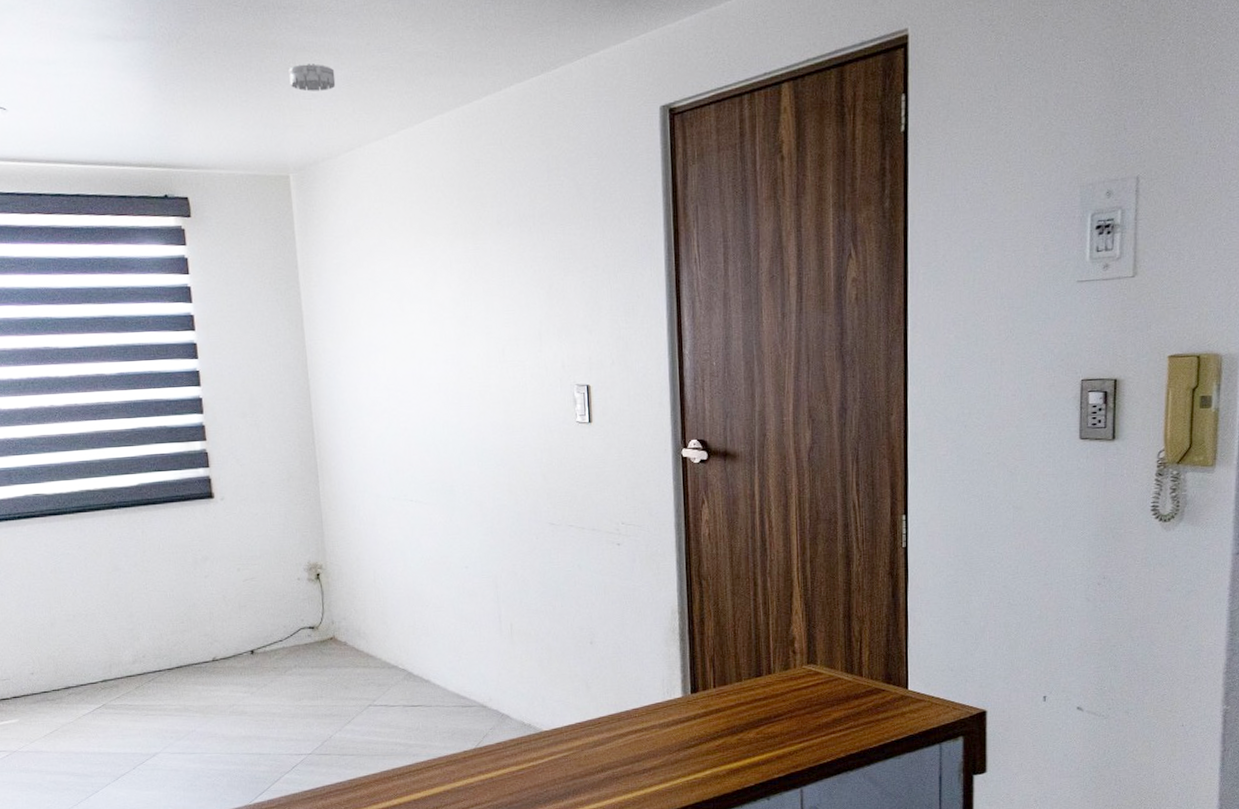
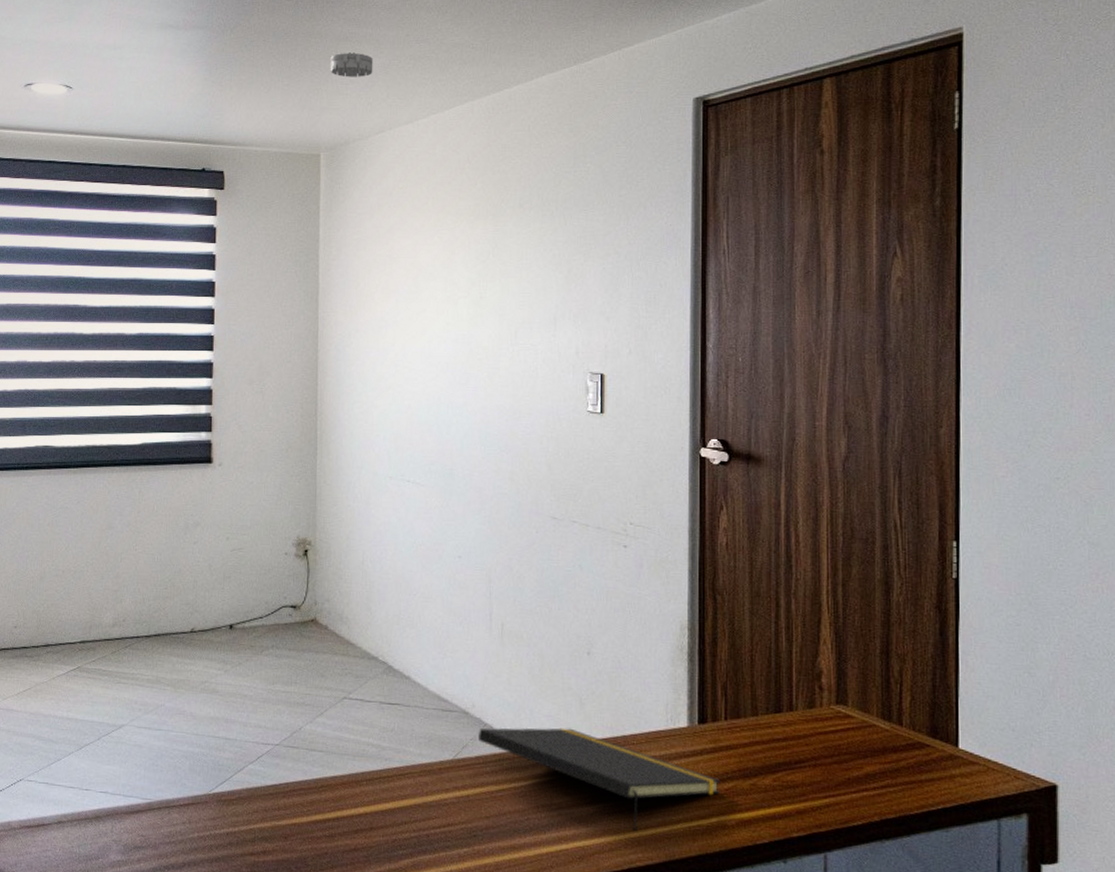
notepad: none [497,709,712,789] -> present [479,727,721,831]

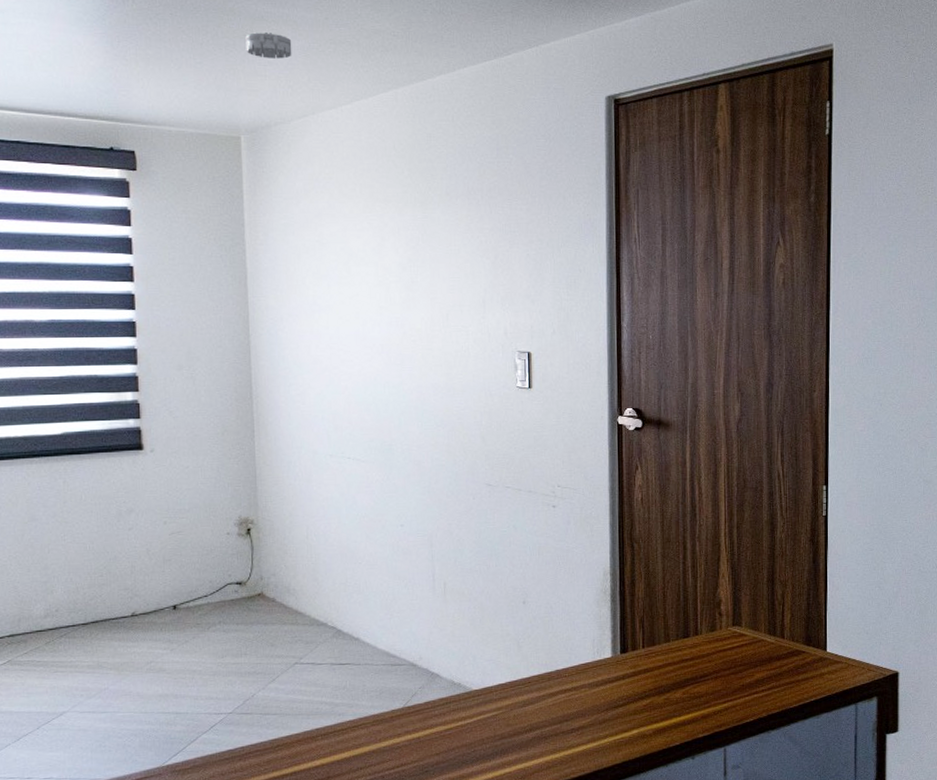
notepad: present [479,727,721,831] -> none [427,669,640,749]

